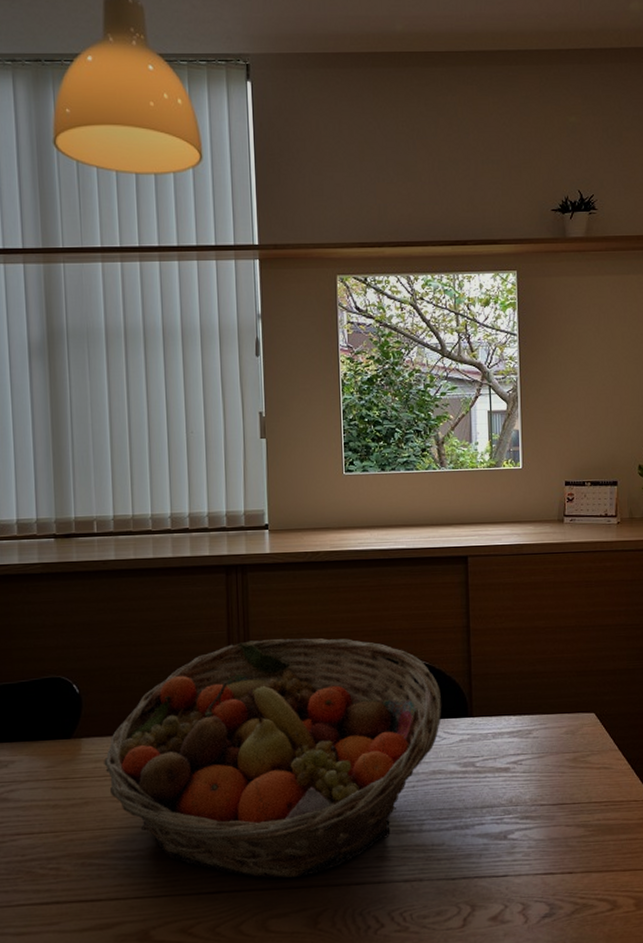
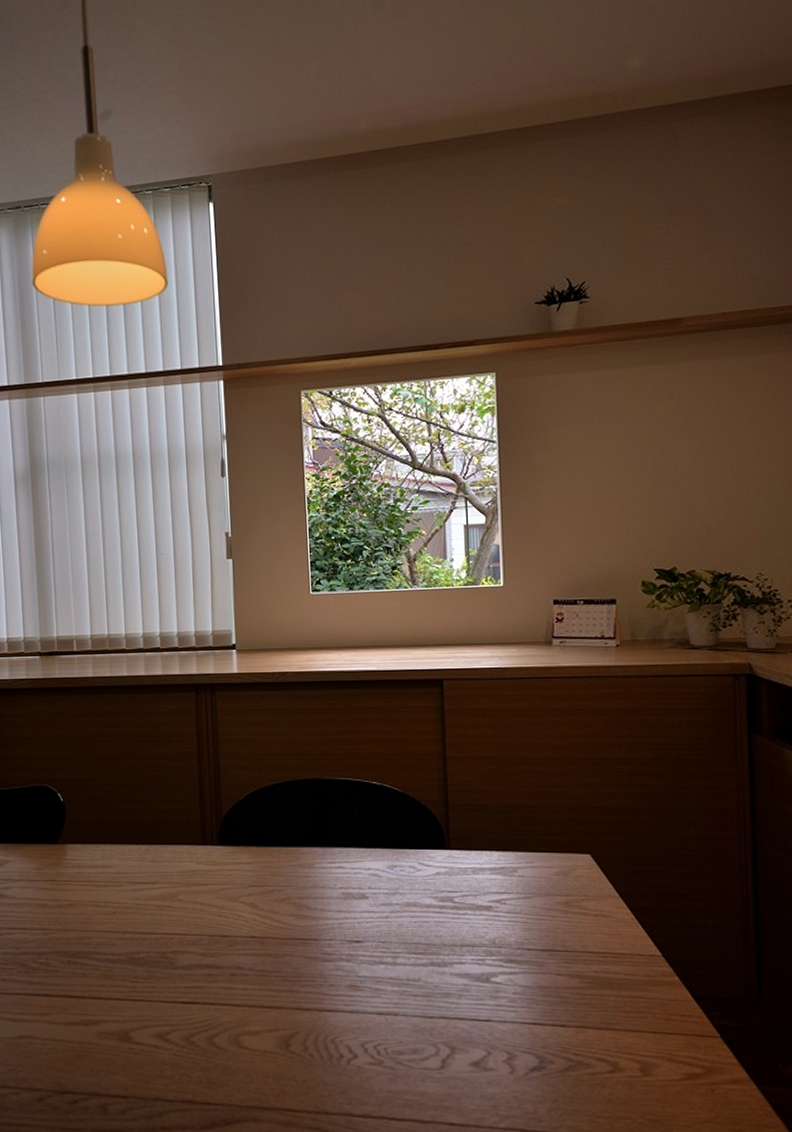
fruit basket: present [104,638,442,879] -> none [86,759,417,998]

